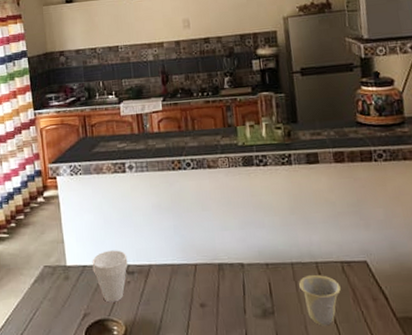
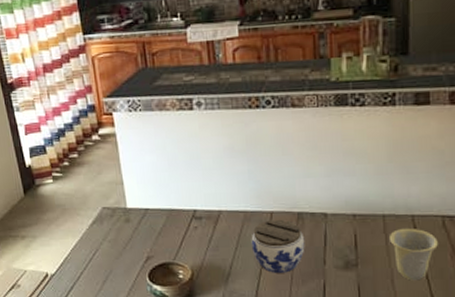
cup: present [92,250,128,303] -> none [155,194,195,247]
jar: none [178,271,227,325] -> present [251,219,305,273]

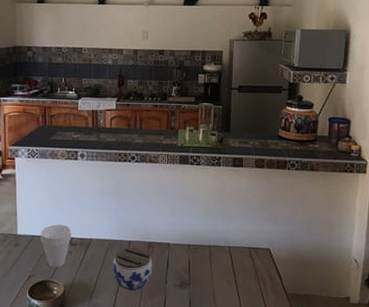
cup: none [155,194,195,247] -> present [40,224,72,268]
cup: present [390,228,438,281] -> none [213,256,246,297]

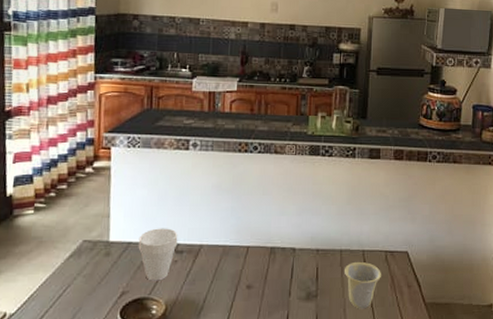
jar: present [112,247,153,290] -> none [226,253,275,306]
cup: none [213,256,246,297] -> present [345,261,381,309]

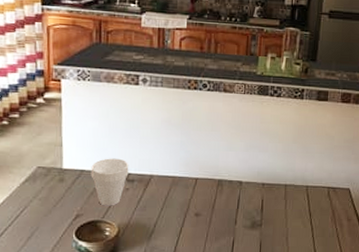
cup: present [345,261,381,309] -> none [288,196,323,238]

